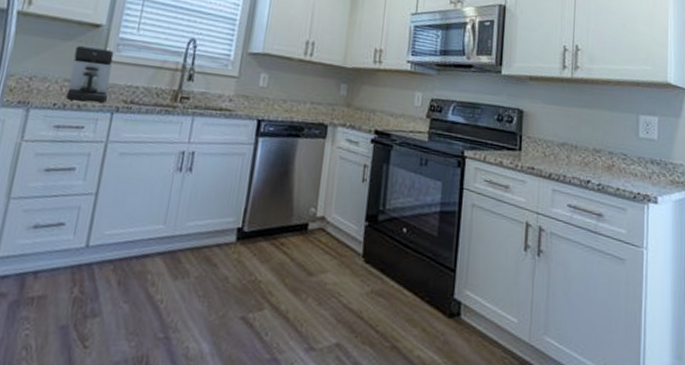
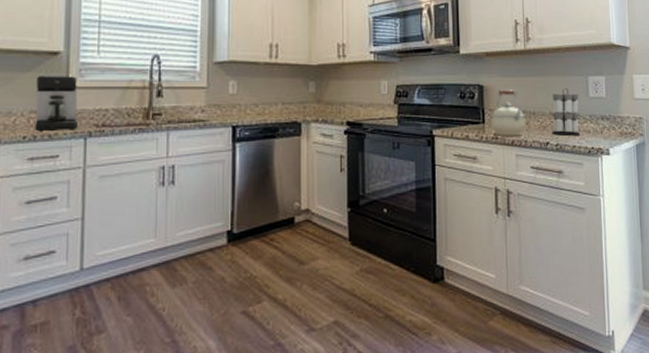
kettle: none [526,117,567,170] -> present [490,90,526,136]
spice rack: none [594,123,628,179] -> present [552,87,580,137]

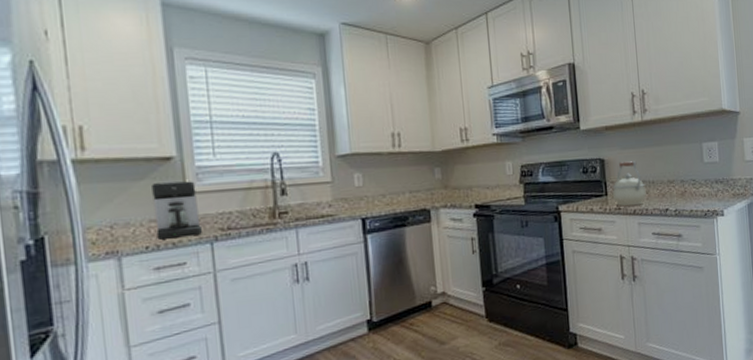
spice rack: present [552,87,580,137] -> none [670,155,696,202]

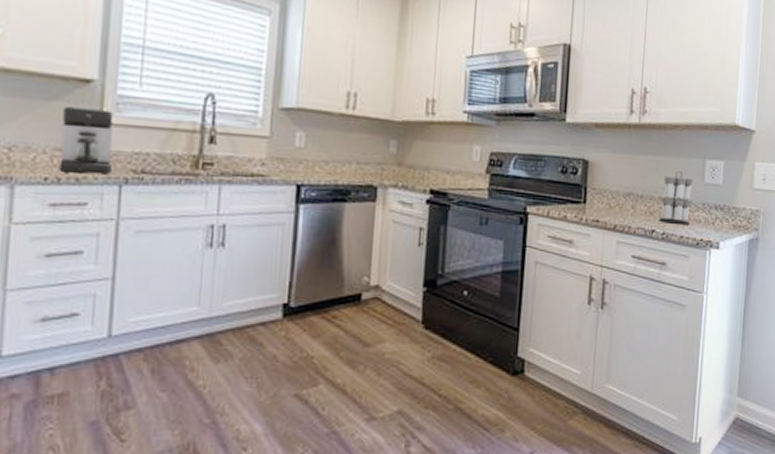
kettle: present [612,161,646,206] -> none [591,167,632,221]
spice rack: none [670,155,696,202] -> present [659,170,694,226]

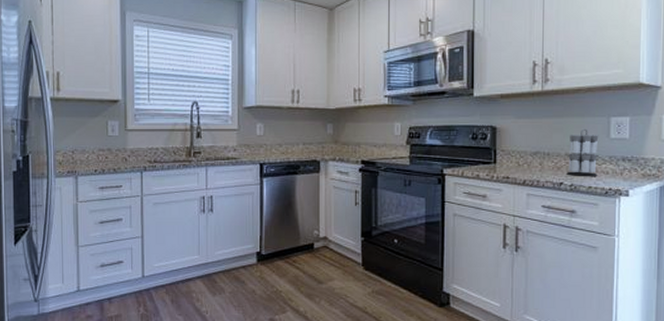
coffee maker: present [59,107,114,175] -> none [102,120,136,165]

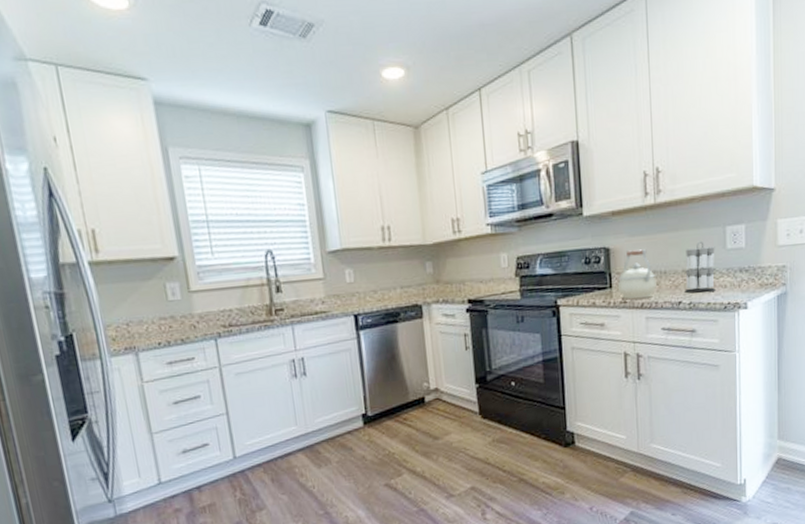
kettle: none [501,131,539,176] -> present [617,249,657,300]

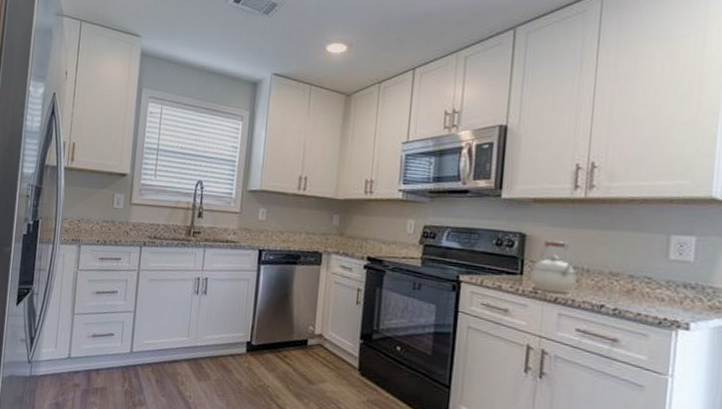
spice rack: present [685,241,715,294] -> none [610,245,654,303]

